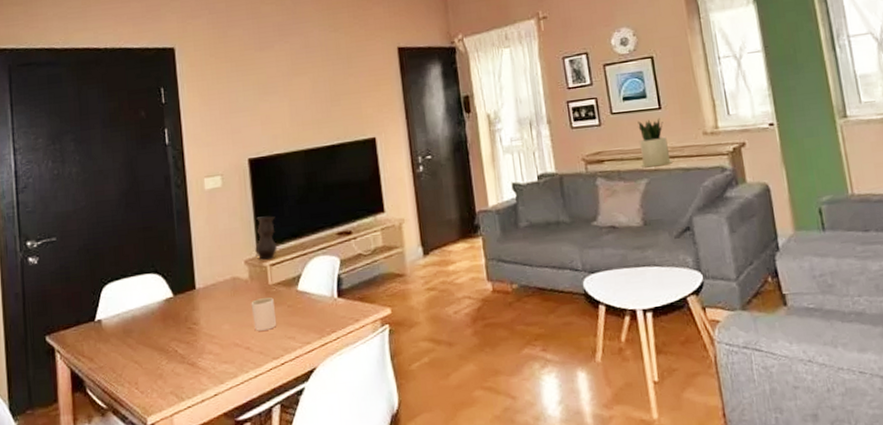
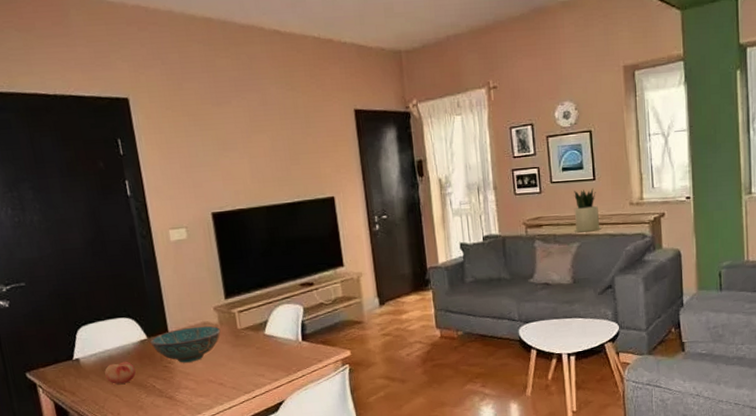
fruit: none [126,322,158,349] -> present [104,361,136,384]
bowl: none [176,281,251,324] -> present [150,325,221,363]
cup: present [251,297,277,331] -> none [222,340,248,369]
vase: present [255,216,277,260] -> none [222,267,244,307]

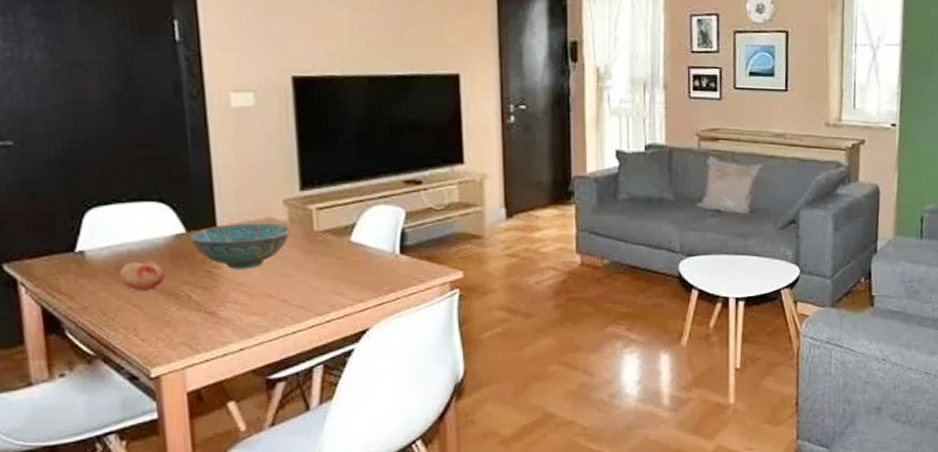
planter: present [574,188,603,234] -> none [756,100,791,154]

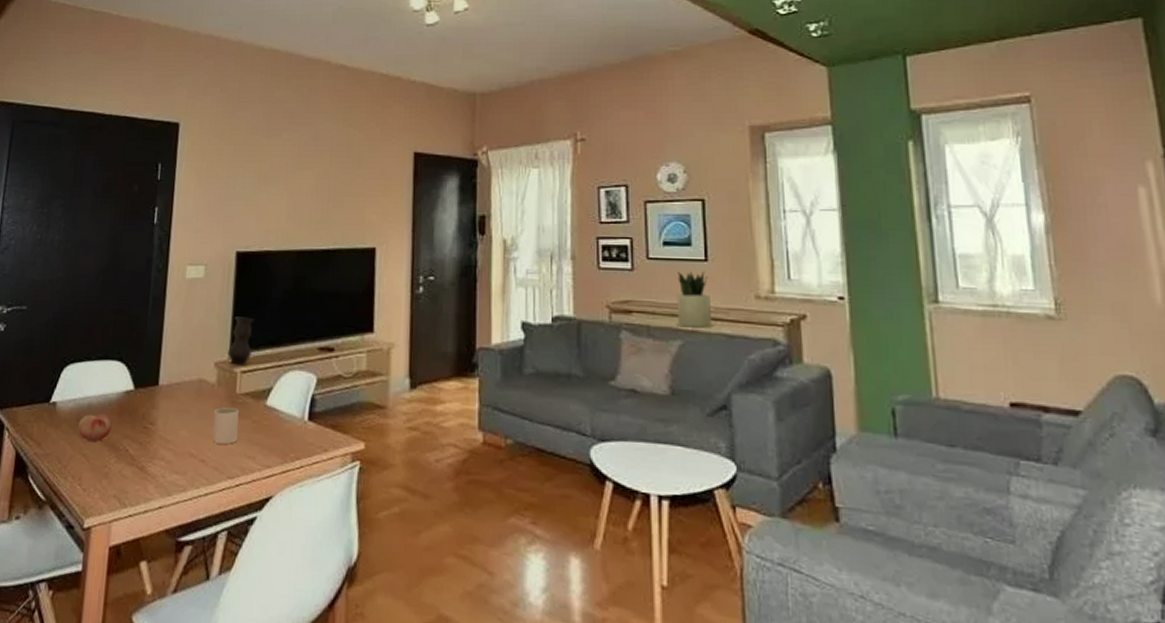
bowl: present [189,223,290,269] -> none [136,383,217,427]
cup: none [290,246,323,282] -> present [213,407,240,444]
vase: none [297,150,326,202] -> present [228,316,255,365]
planter: none [756,100,791,154] -> present [675,271,716,330]

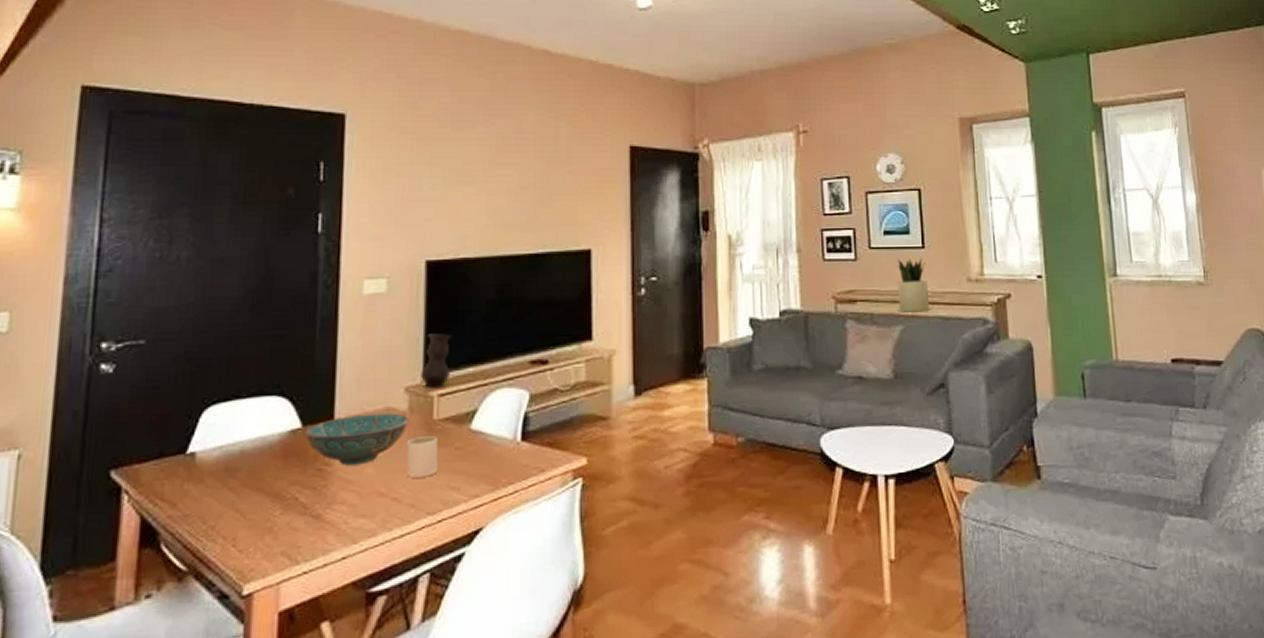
fruit: present [78,413,112,441] -> none [228,459,274,493]
bowl: none [136,383,217,427] -> present [305,413,409,466]

